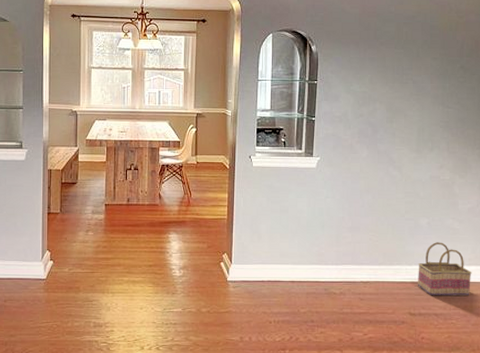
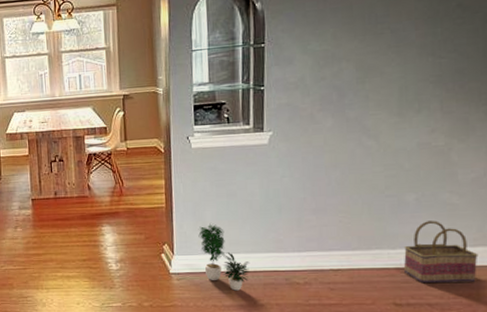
potted plant: none [254,236,296,299] -> present [198,223,251,291]

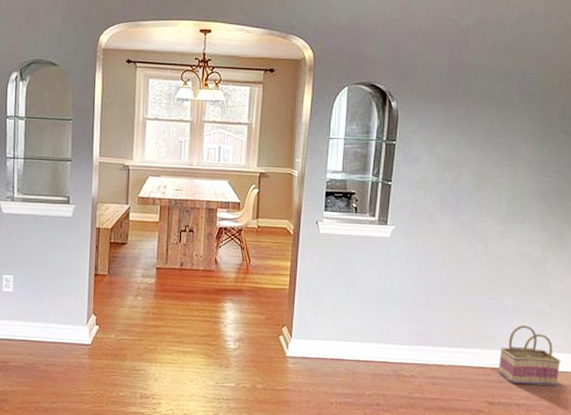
potted plant: present [198,223,251,291] -> none [317,309,363,379]

